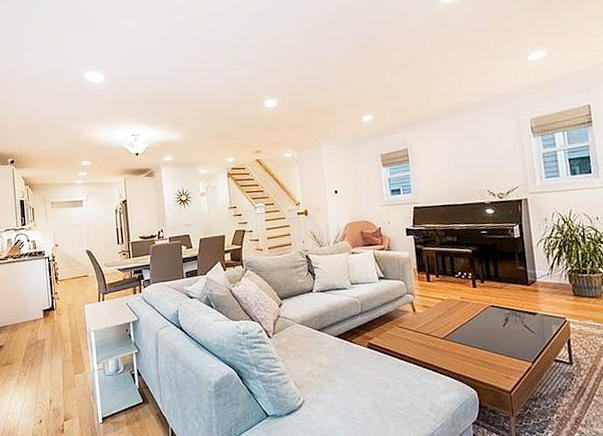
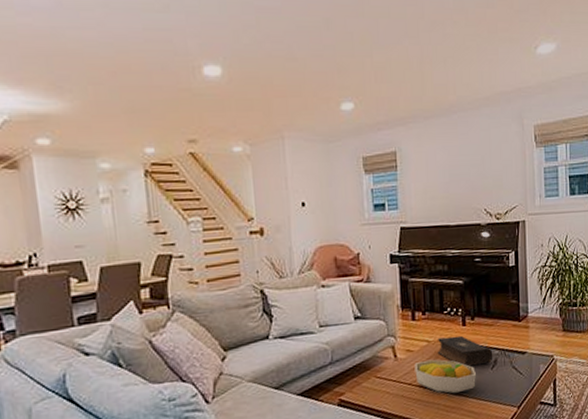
fruit bowl: none [431,315,489,346] -> present [414,359,476,394]
book: none [451,296,504,323] -> present [437,335,493,367]

